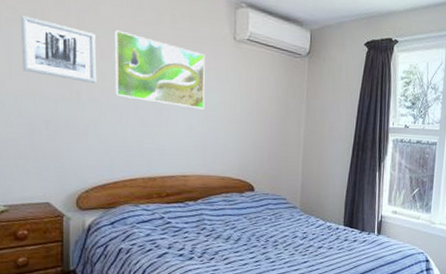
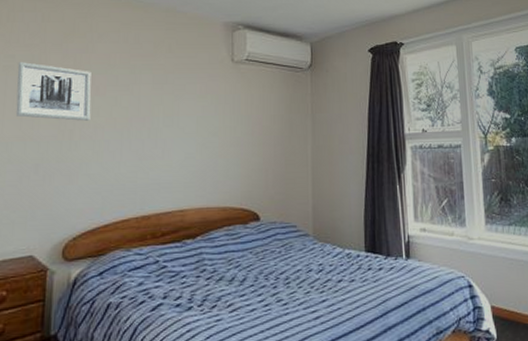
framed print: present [114,30,205,110] -> none [108,65,203,136]

